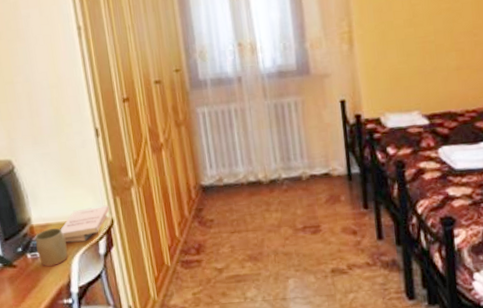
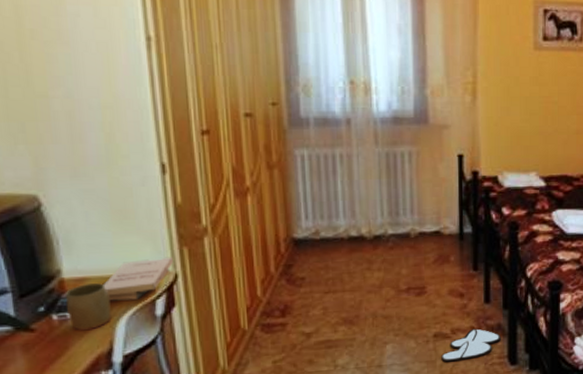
slippers: none [340,264,397,297] -> present [441,328,501,363]

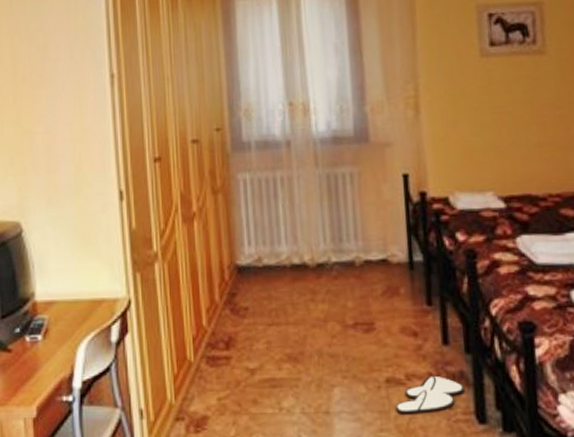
mug: present [65,283,112,330] -> none [36,307,74,353]
books: present [102,257,174,301] -> none [67,282,128,325]

